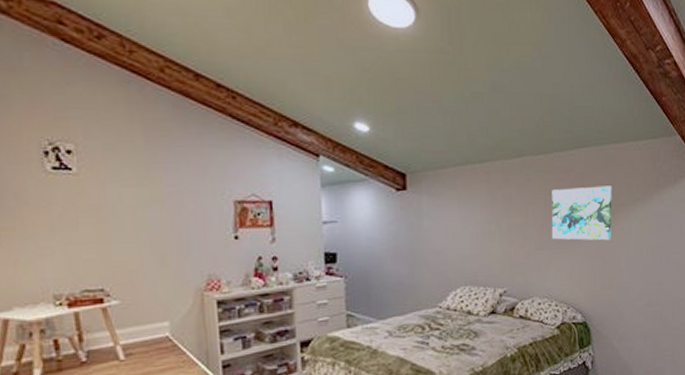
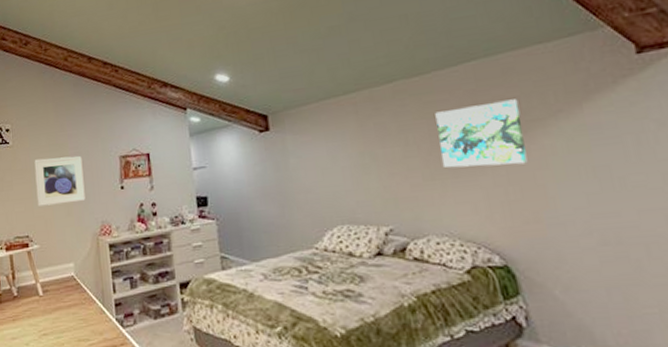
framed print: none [112,194,187,254] -> present [34,156,86,207]

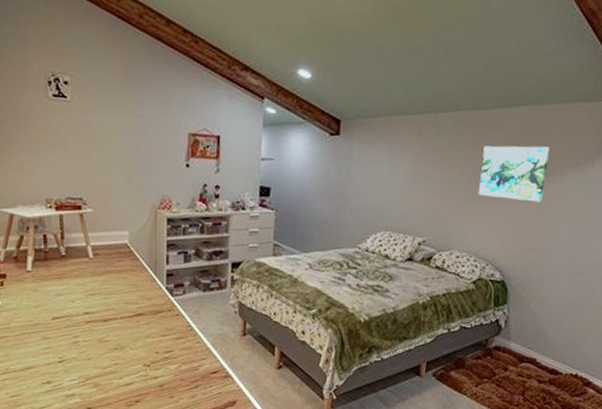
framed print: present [34,156,86,207] -> none [94,120,148,173]

